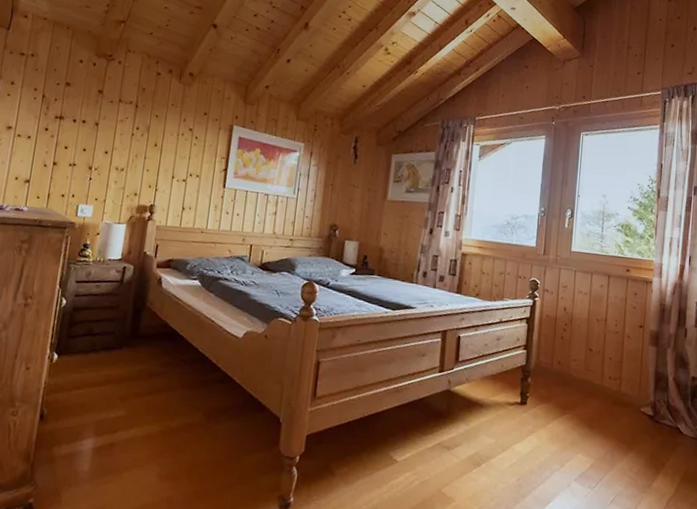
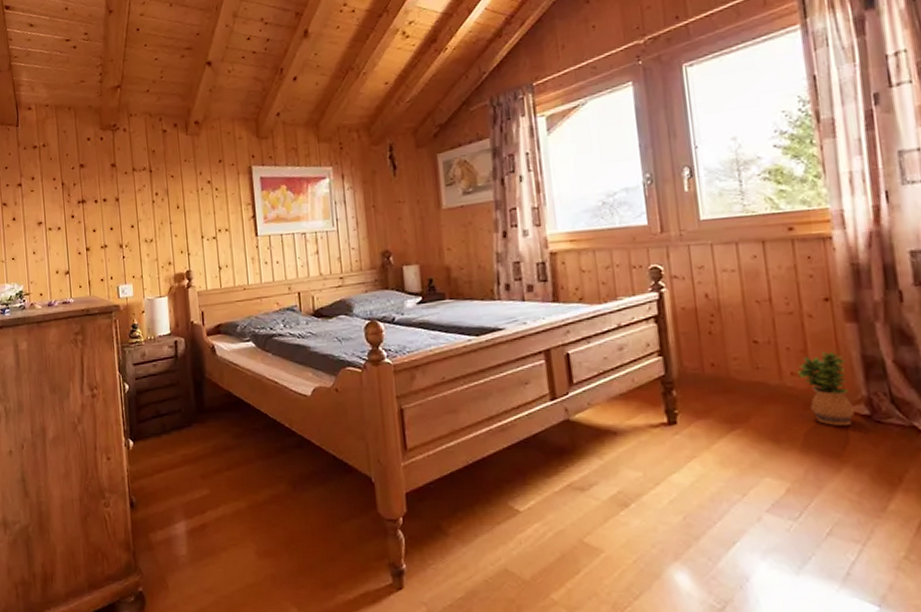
potted plant: none [612,365,645,421] -> present [796,351,855,426]

